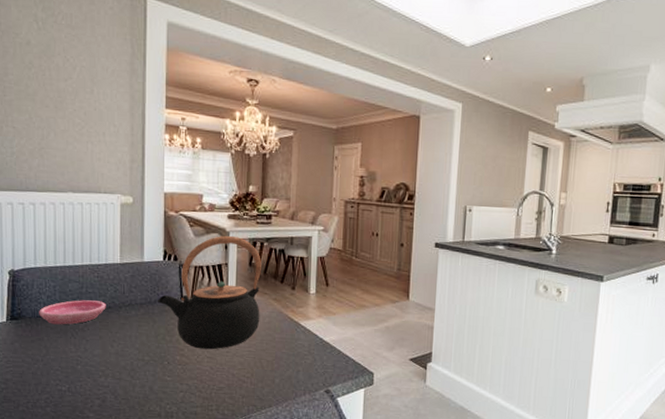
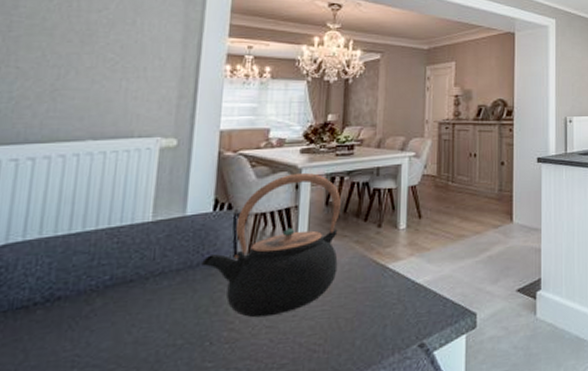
saucer: present [39,300,106,325] -> none [20,274,126,316]

